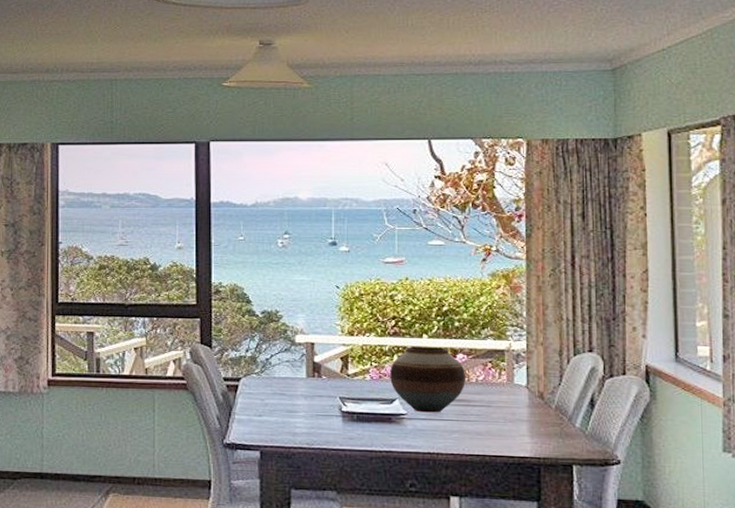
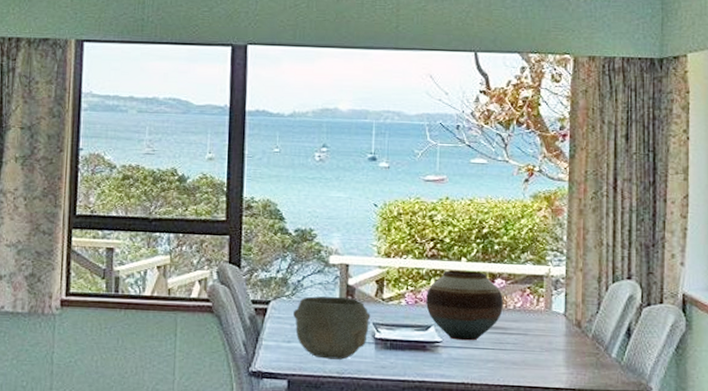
bowl: none [263,372,337,432] -> present [293,296,371,360]

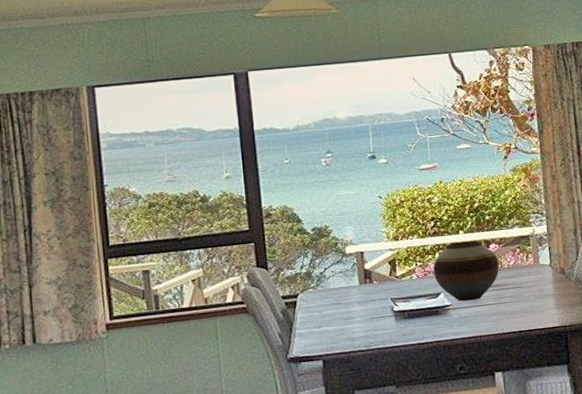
bowl: present [293,296,371,360] -> none [320,280,388,337]

